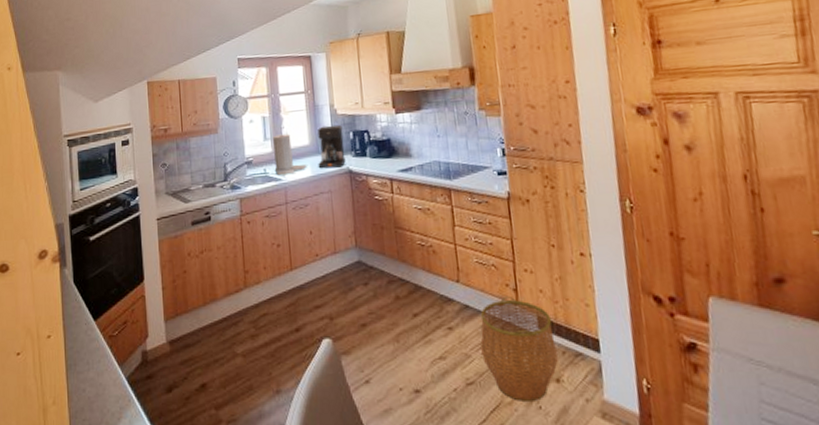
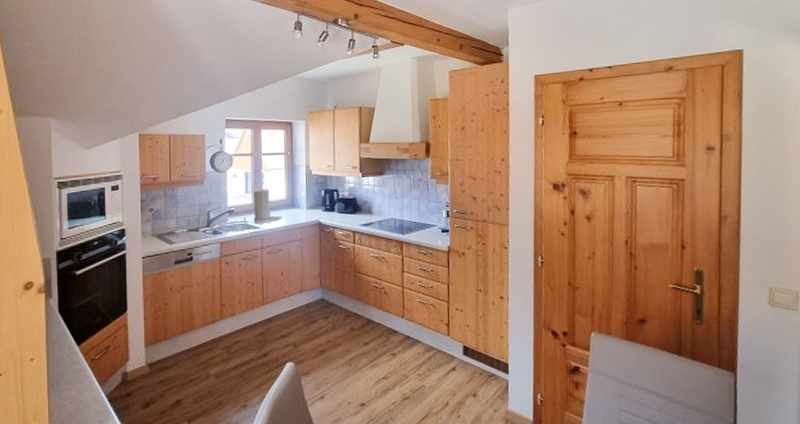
coffee maker: present [318,125,346,169] -> none [292,183,317,220]
basket: present [480,295,558,401] -> none [417,329,476,412]

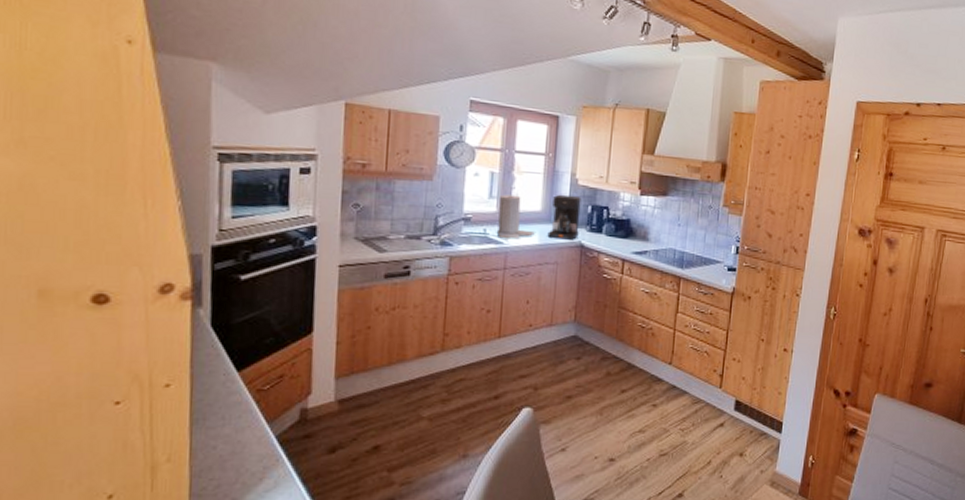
coffee maker: none [292,183,317,220] -> present [547,194,581,240]

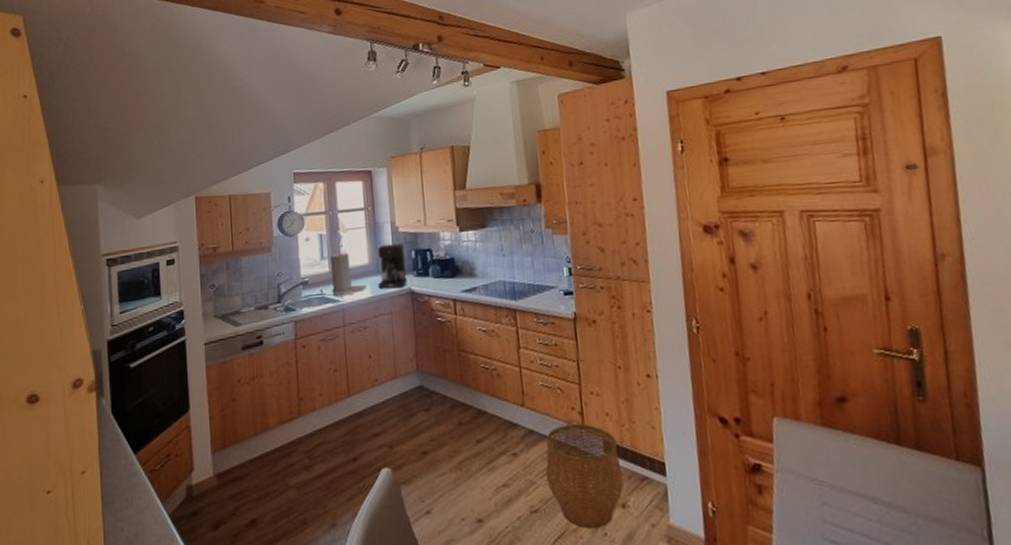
basket: none [679,380,748,471] -> present [545,419,624,528]

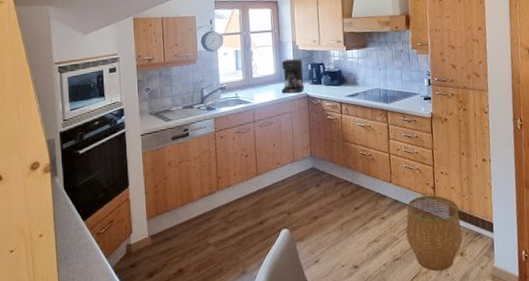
paper towel: present [330,252,367,297] -> none [244,65,272,99]

